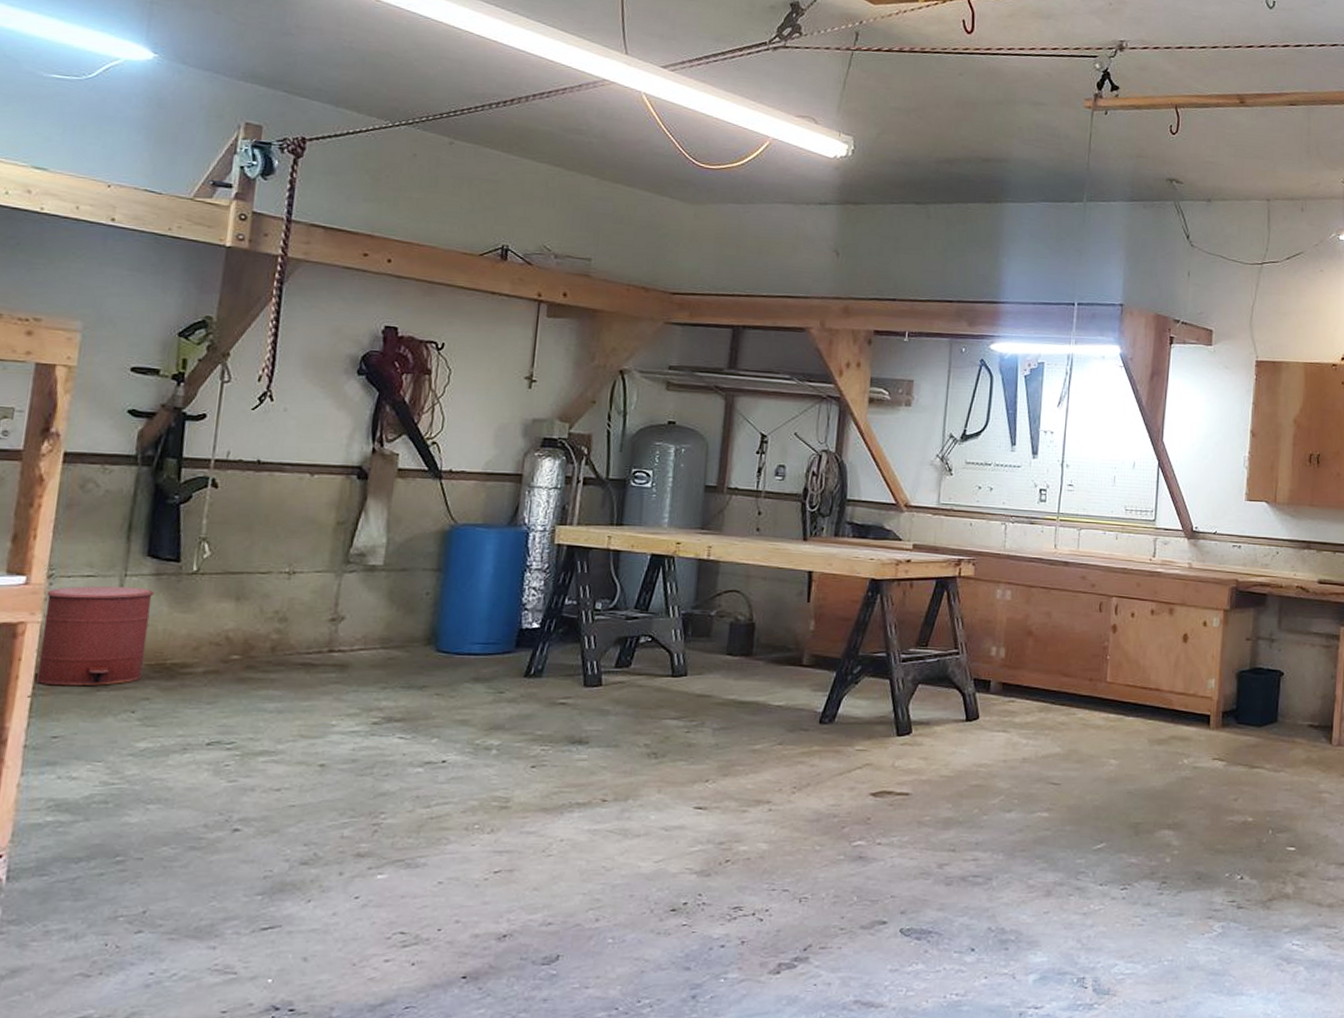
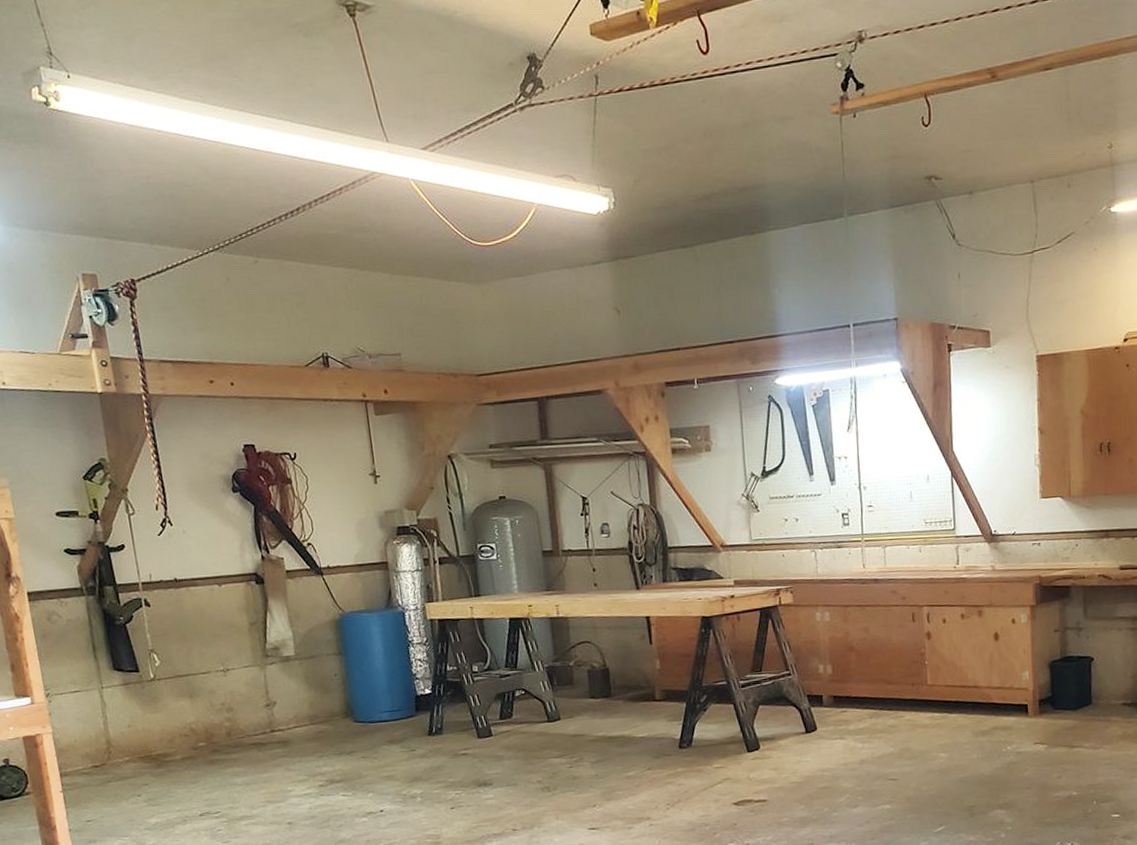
trash can: present [36,586,156,686] -> none [47,696,138,782]

